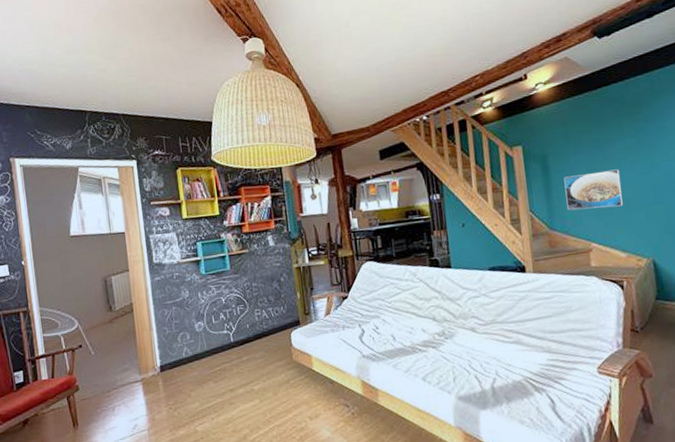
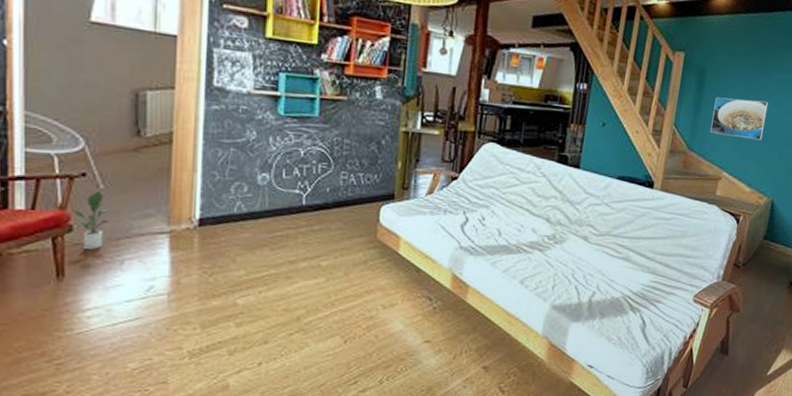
potted plant: none [76,357,101,403] -> present [71,191,110,251]

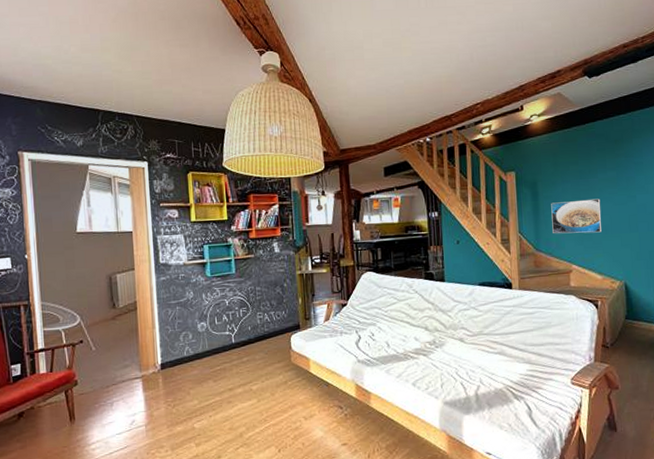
potted plant: present [71,191,110,251] -> none [76,352,101,398]

